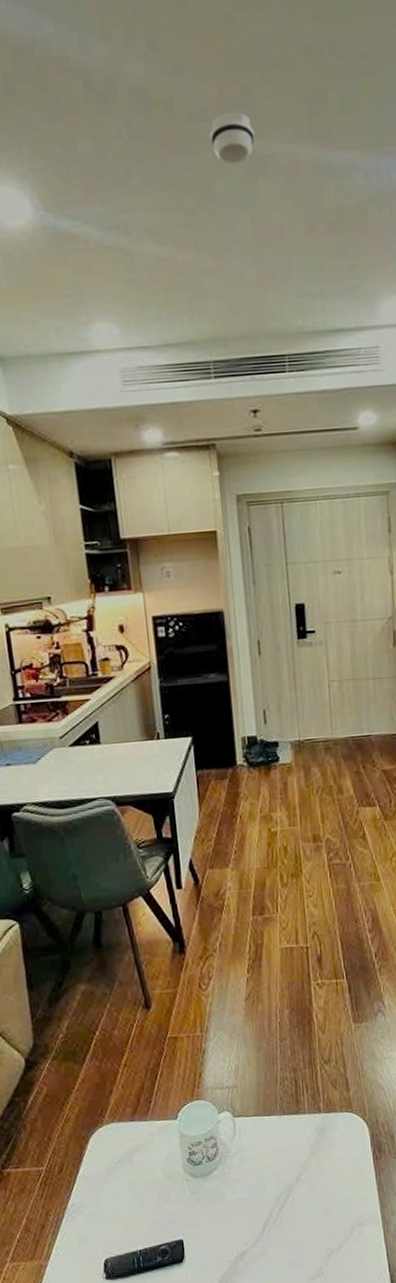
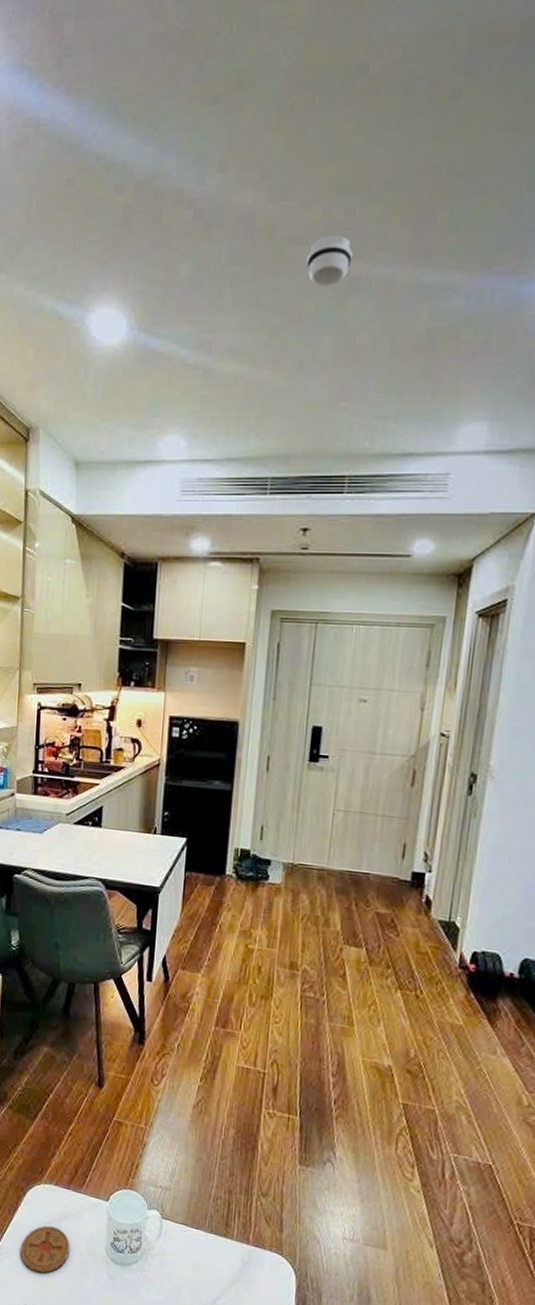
coaster: none [93,1163,146,1216] -> present [20,1225,70,1273]

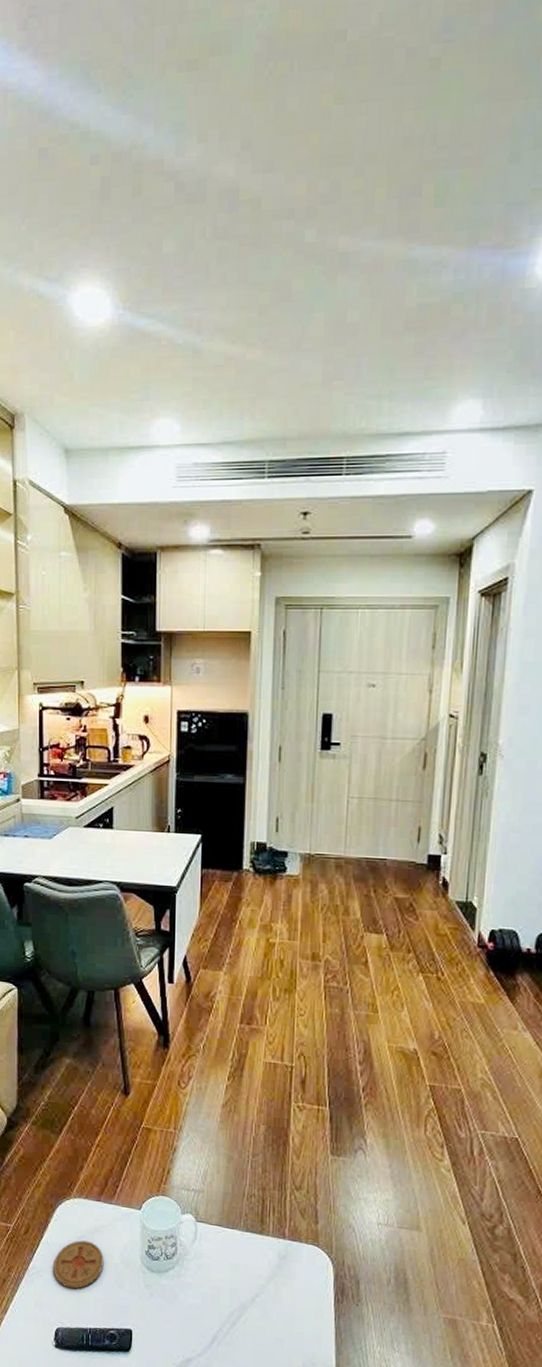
smoke detector: present [306,235,353,287] -> none [294,208,339,263]

